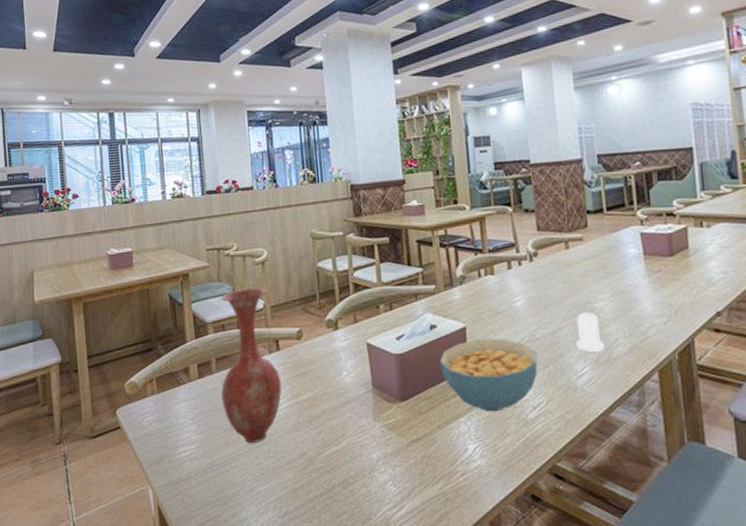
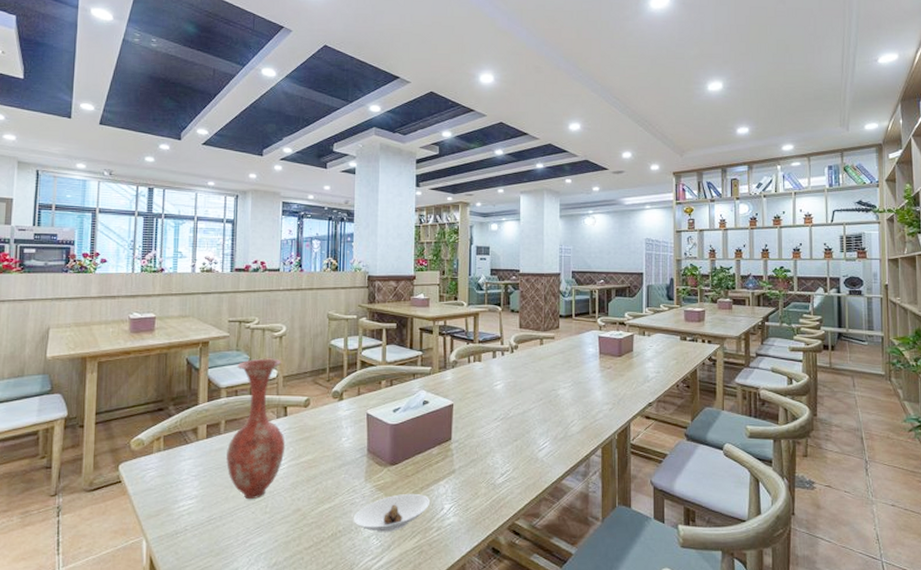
saucer: none [364,432,451,478] -> present [353,493,430,533]
cereal bowl: present [440,339,538,412] -> none [428,415,509,477]
salt shaker: present [575,311,605,352] -> none [540,397,563,430]

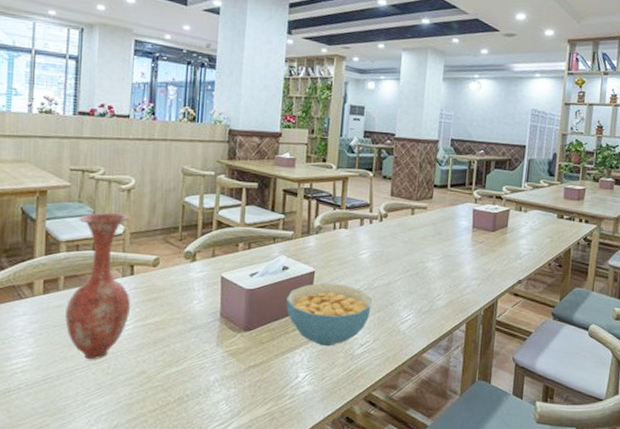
saucer: present [353,493,430,533] -> none [202,360,284,399]
cereal bowl: none [428,415,509,477] -> present [286,283,372,347]

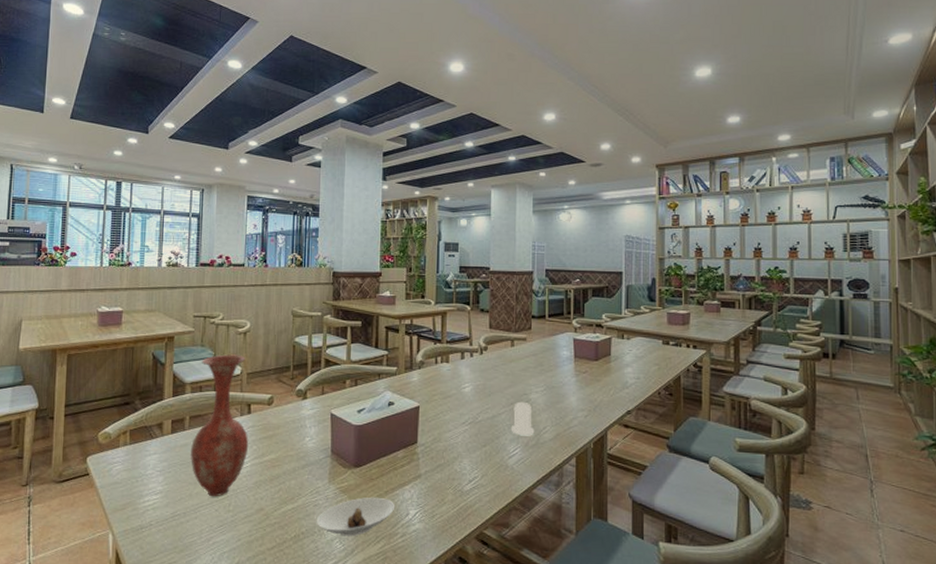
saucer: none [202,360,284,399] -> present [316,497,394,537]
cereal bowl: present [286,283,372,347] -> none [393,418,477,483]
salt shaker: none [405,269,429,303] -> present [510,401,535,436]

